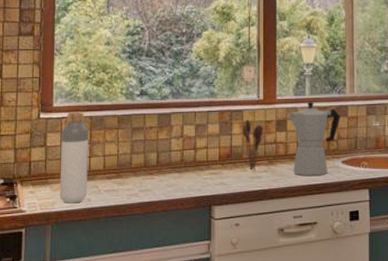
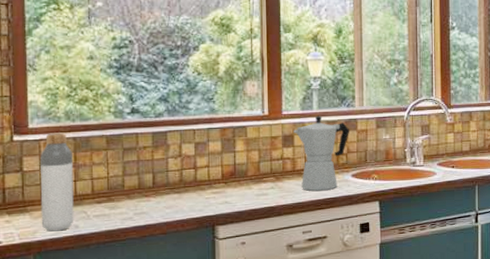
utensil holder: present [242,119,263,170] -> none [246,136,269,188]

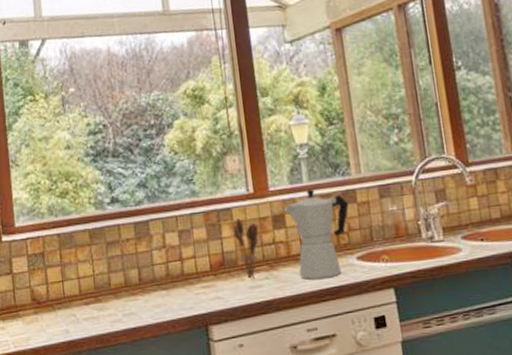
bottle: present [40,132,74,232] -> none [28,229,65,338]
utensil holder: none [246,136,269,188] -> present [233,218,259,279]

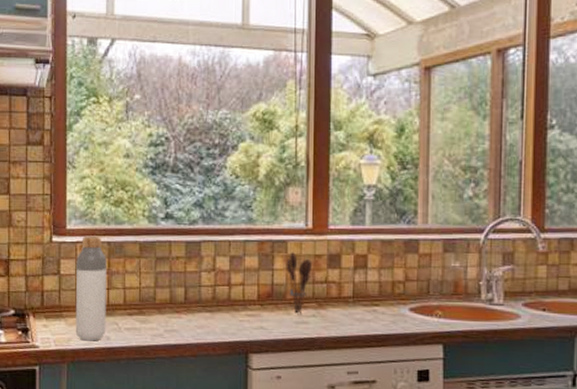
bottle: none [28,229,65,338] -> present [75,235,106,341]
moka pot: present [283,188,349,280] -> none [341,232,410,325]

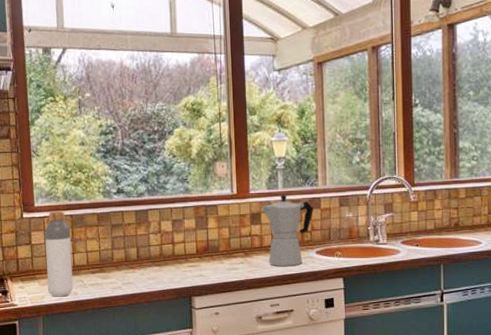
utensil holder: present [286,252,312,314] -> none [217,214,238,262]
moka pot: none [341,232,410,325] -> present [260,194,314,267]

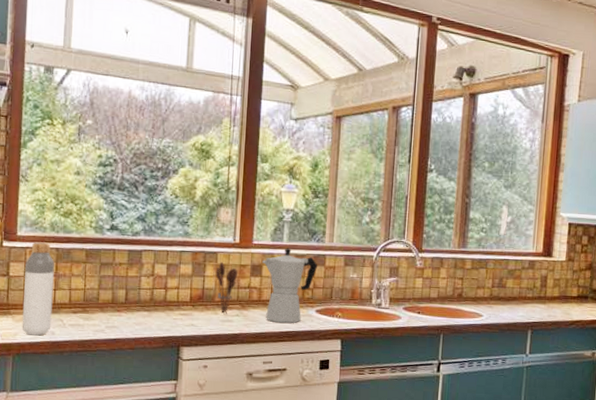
utensil holder: none [217,214,238,262] -> present [215,262,238,314]

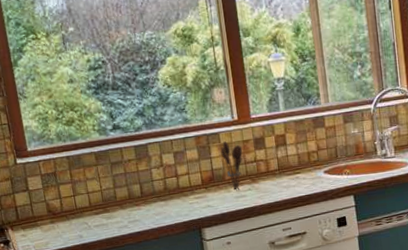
bottle: present [21,242,54,336] -> none [41,152,78,242]
moka pot: present [262,248,318,324] -> none [263,116,319,190]

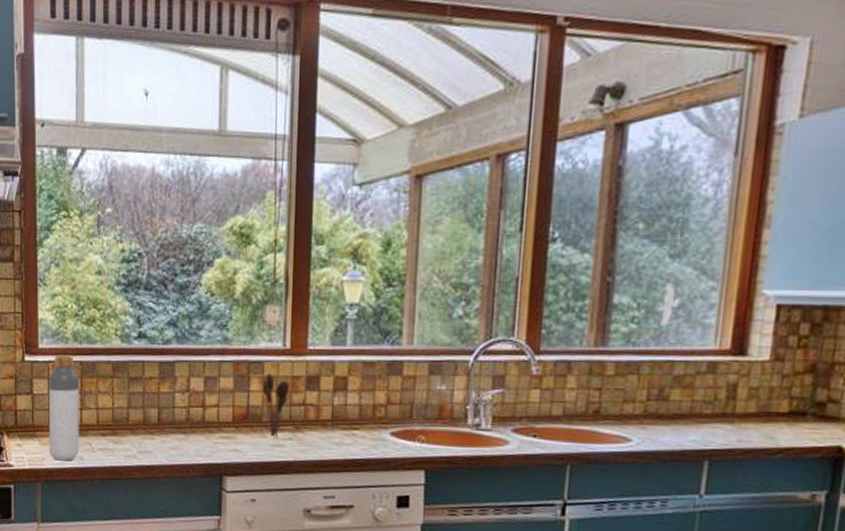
bottle: none [41,152,78,242] -> present [48,355,80,461]

